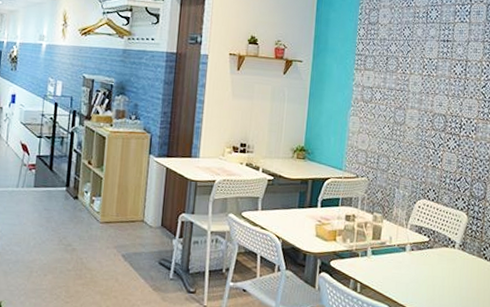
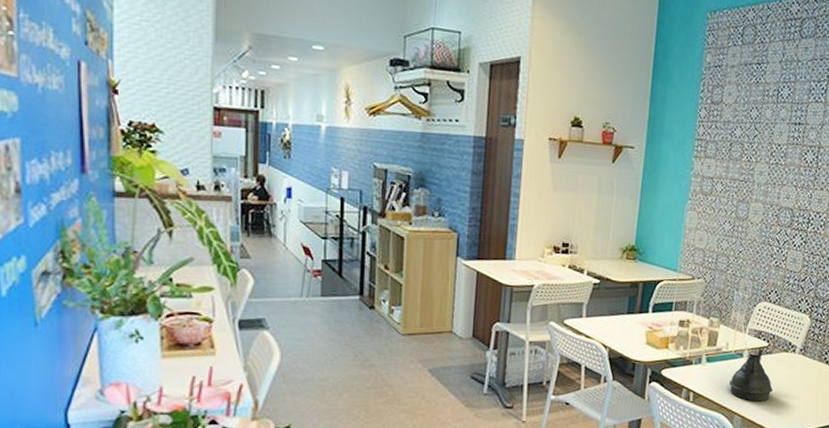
teapot: none [394,243,435,295] -> present [729,349,773,402]

